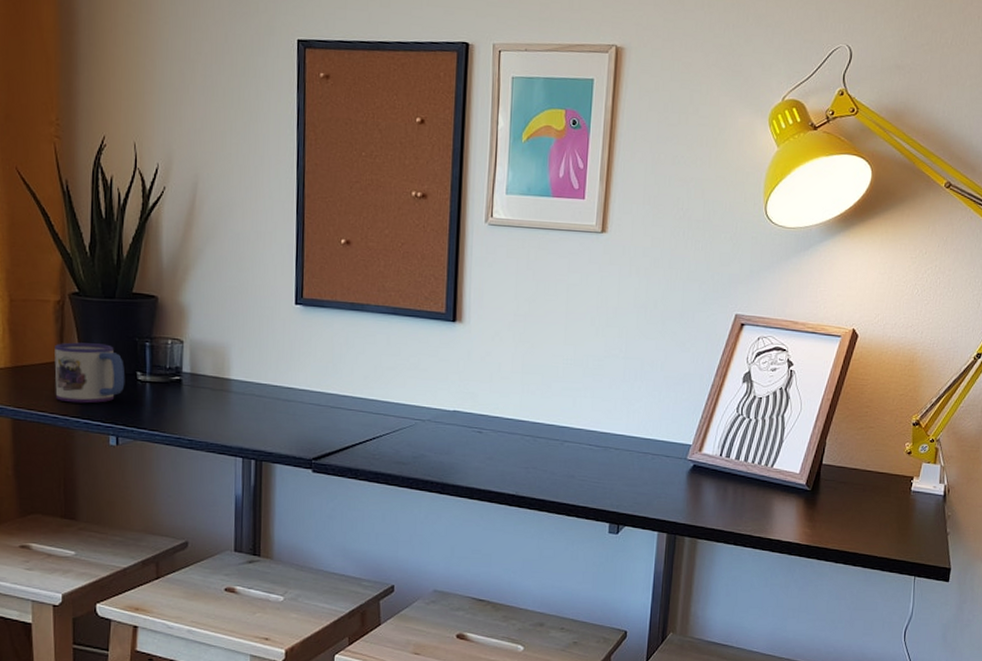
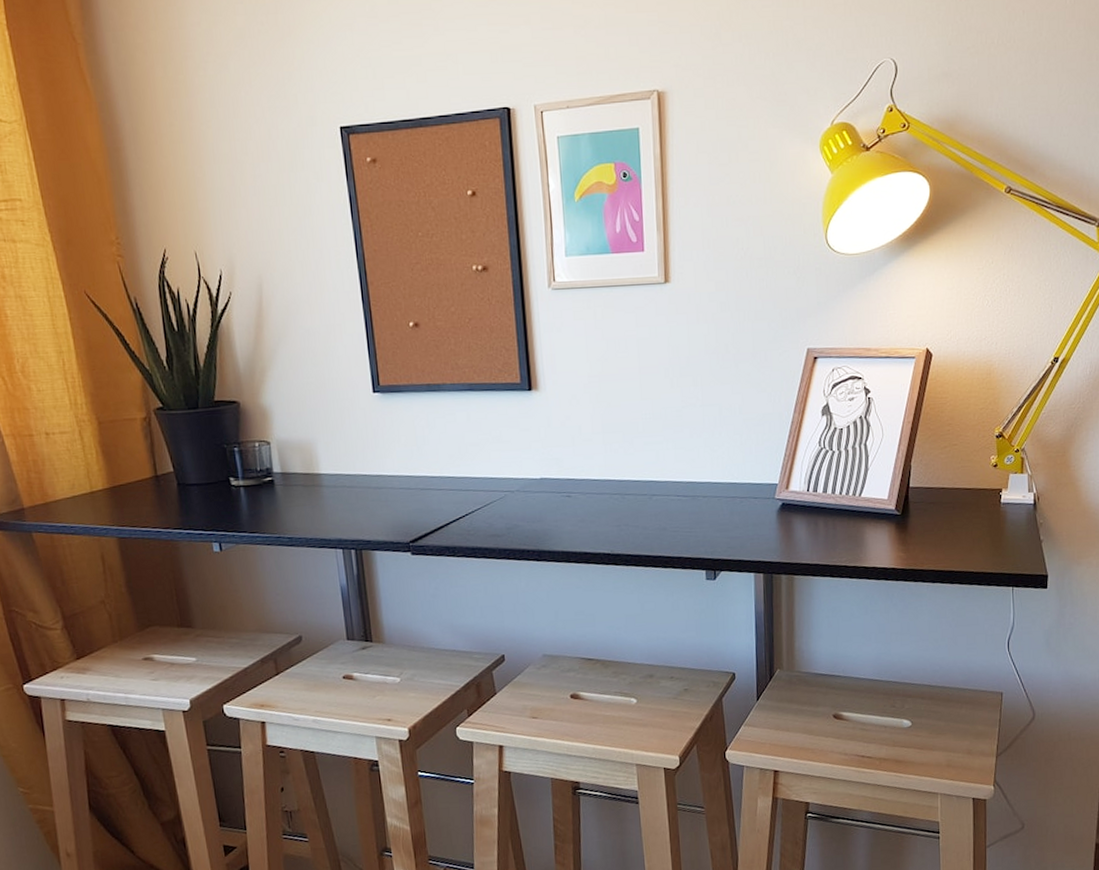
mug: present [54,342,126,404] -> none [148,454,220,516]

